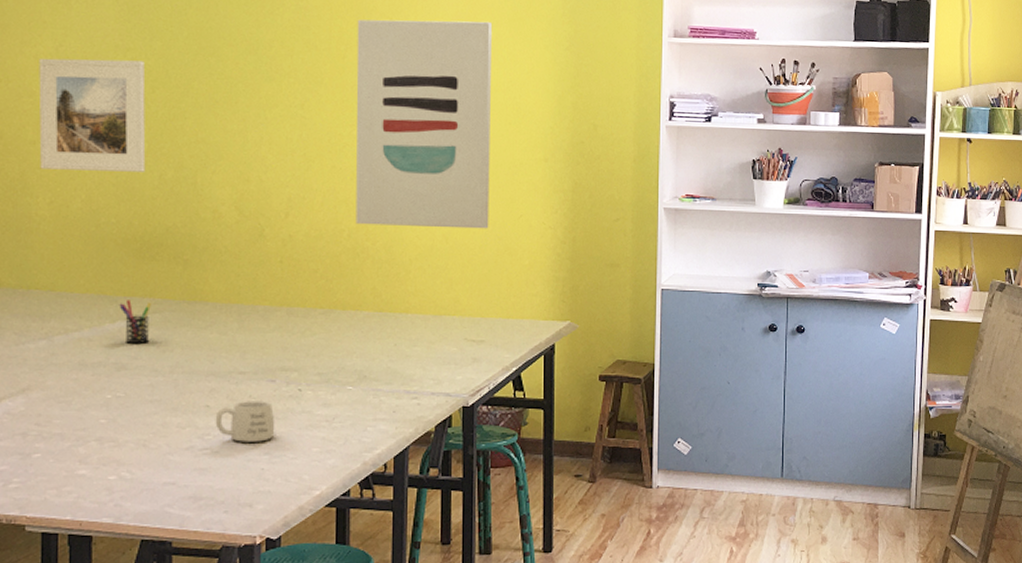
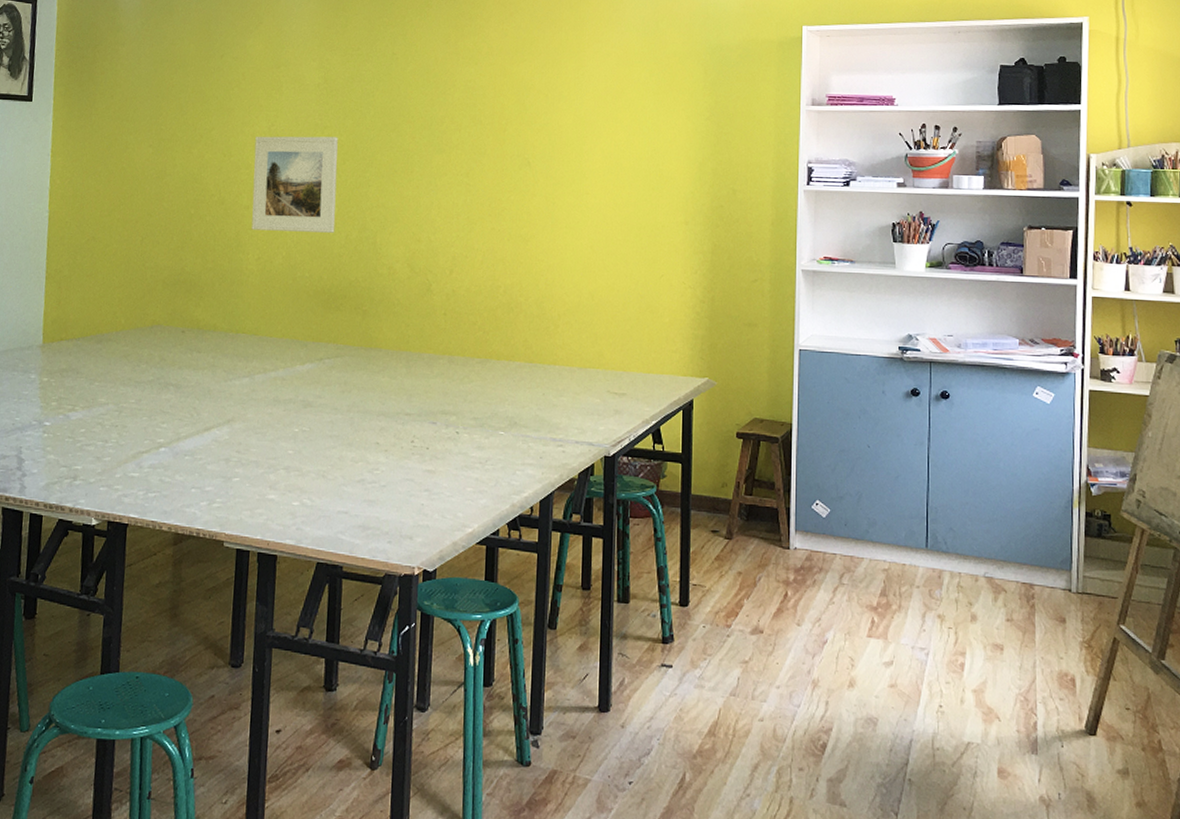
pen holder: present [119,300,151,343] -> none [308,345,334,384]
mug: present [215,401,275,442] -> none [383,440,435,479]
wall art: present [356,19,493,229] -> none [511,95,639,288]

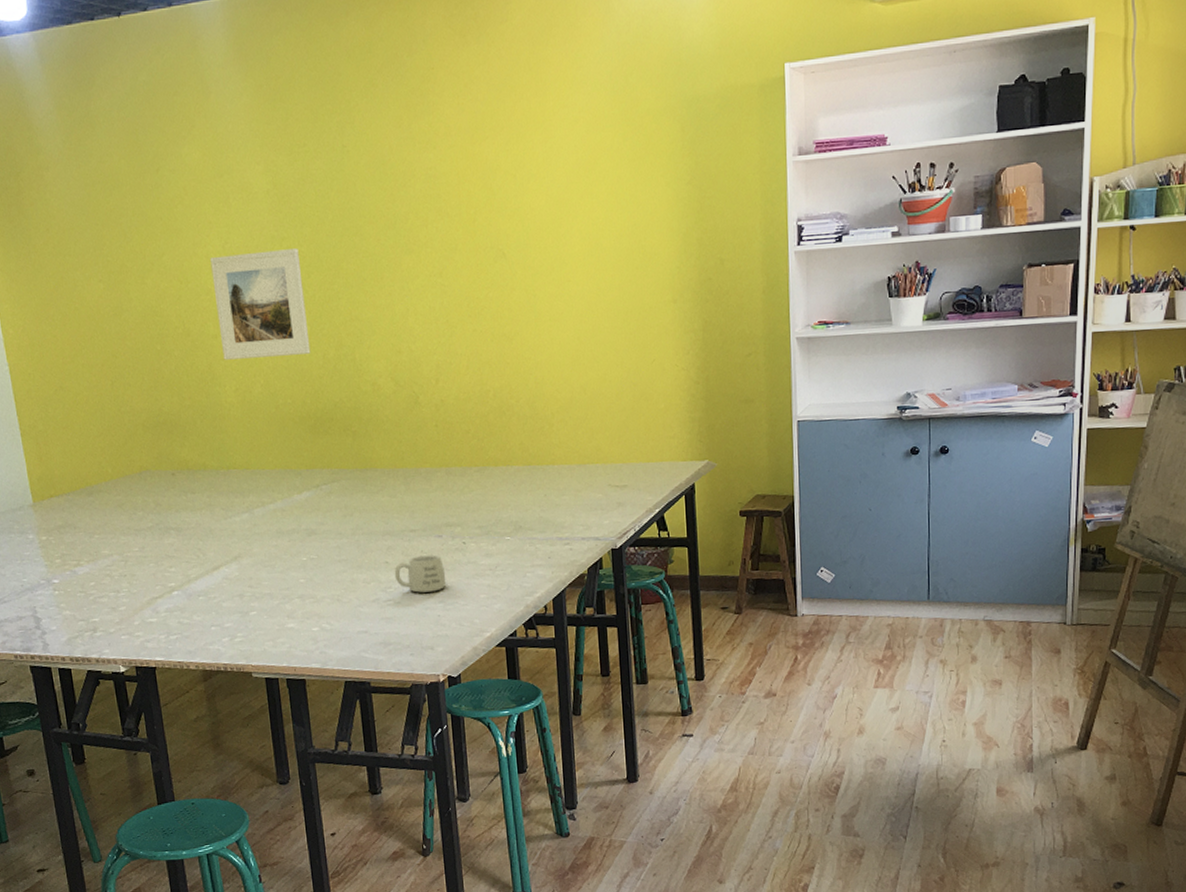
mug: none [383,440,435,479] -> present [394,554,447,593]

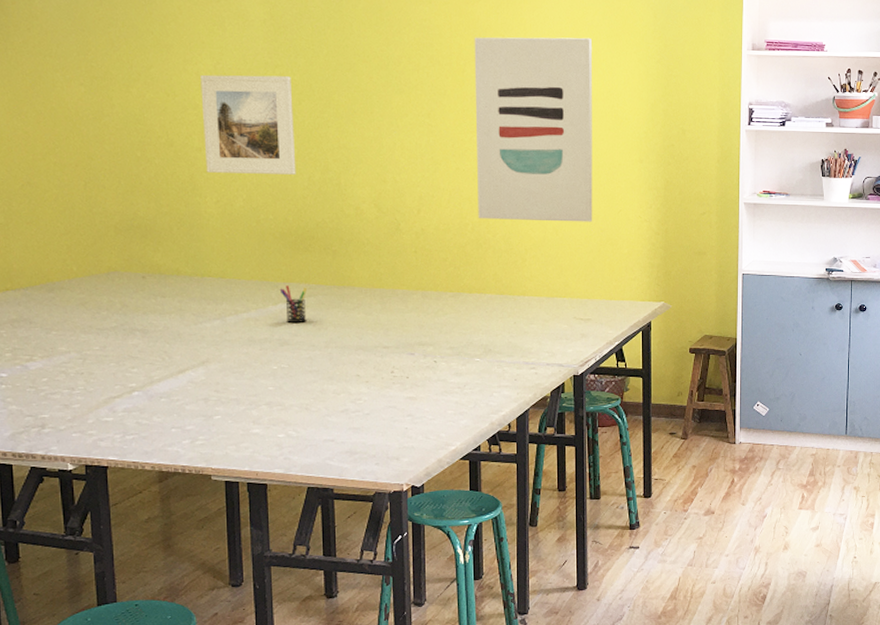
pen holder: none [303,472,331,511] -> present [279,285,306,322]
mug: present [394,554,447,593] -> none [365,371,416,406]
wall art: none [483,165,624,384] -> present [474,37,593,222]

